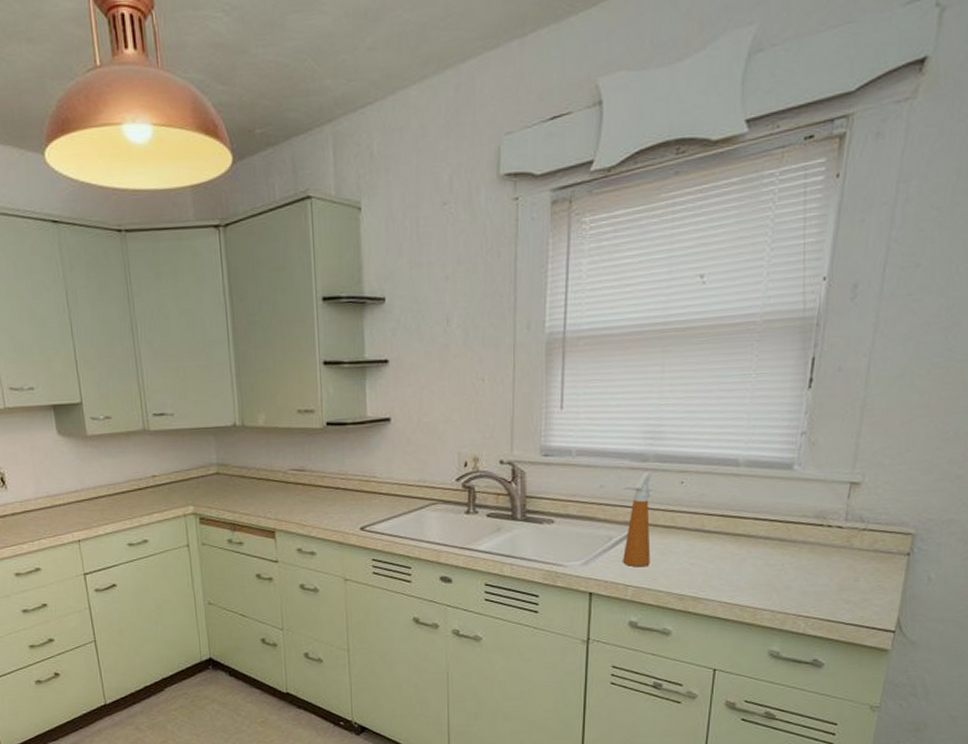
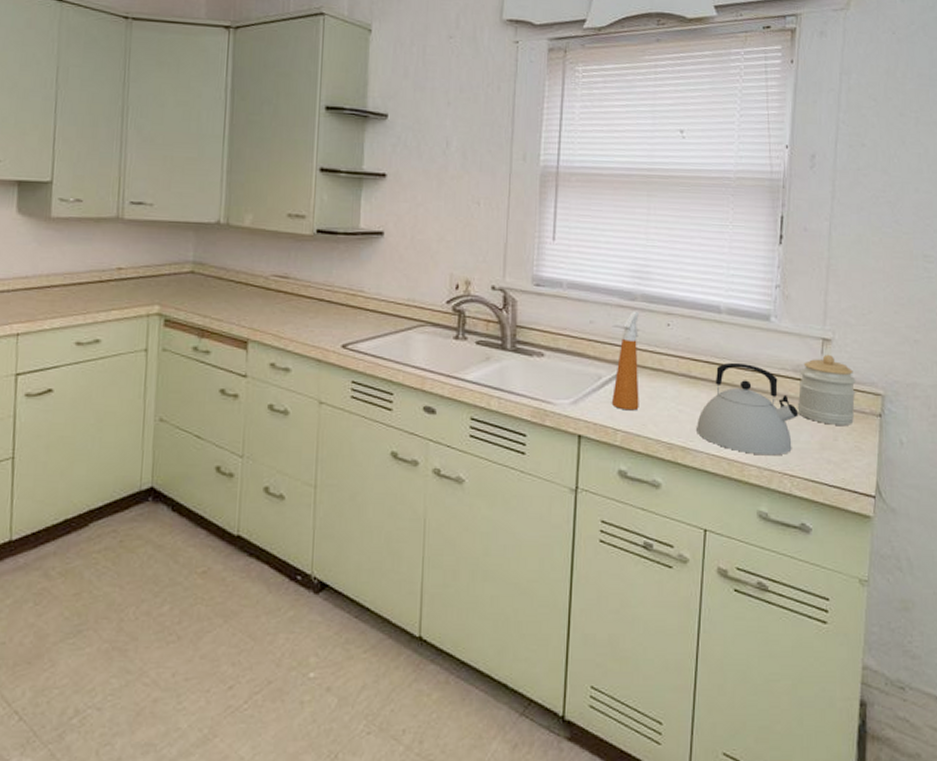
kettle: none [707,513,818,600] -> present [695,362,799,456]
jar: none [817,497,885,567] -> present [797,354,856,425]

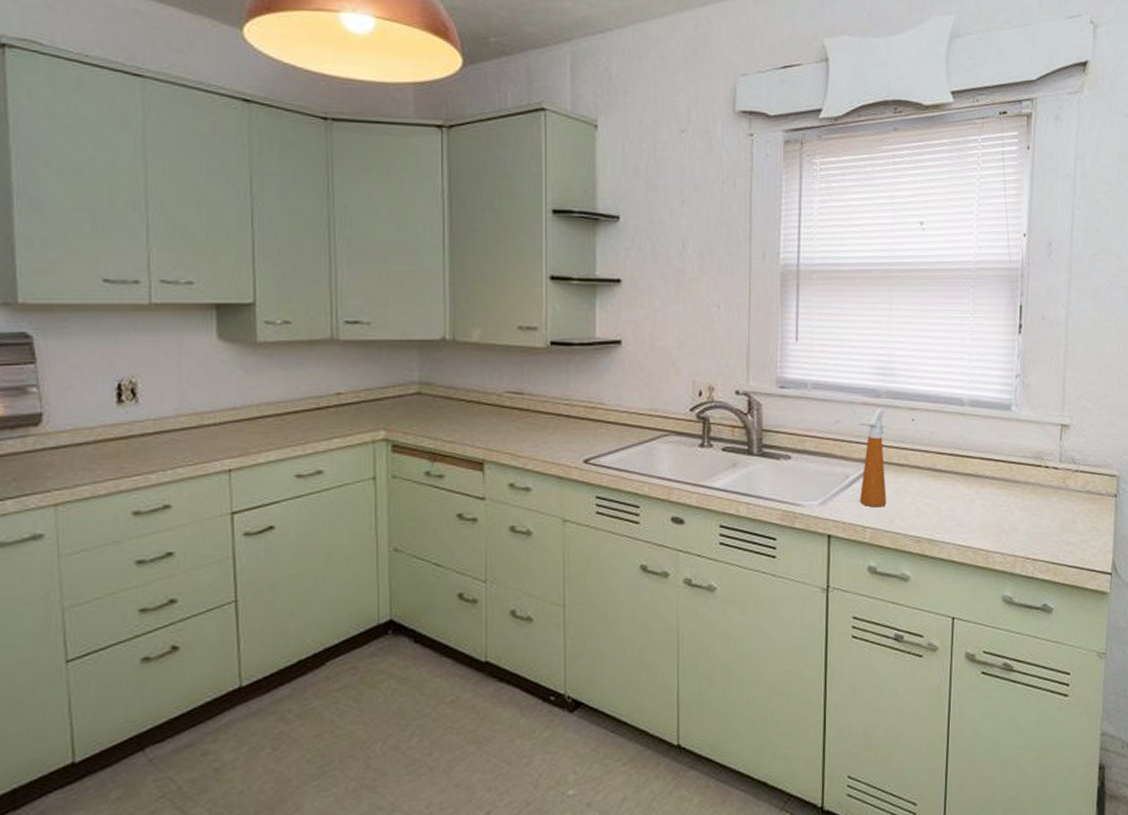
kettle: present [695,362,799,456] -> none [941,453,1039,542]
jar: present [797,354,856,425] -> none [1038,439,1093,508]

